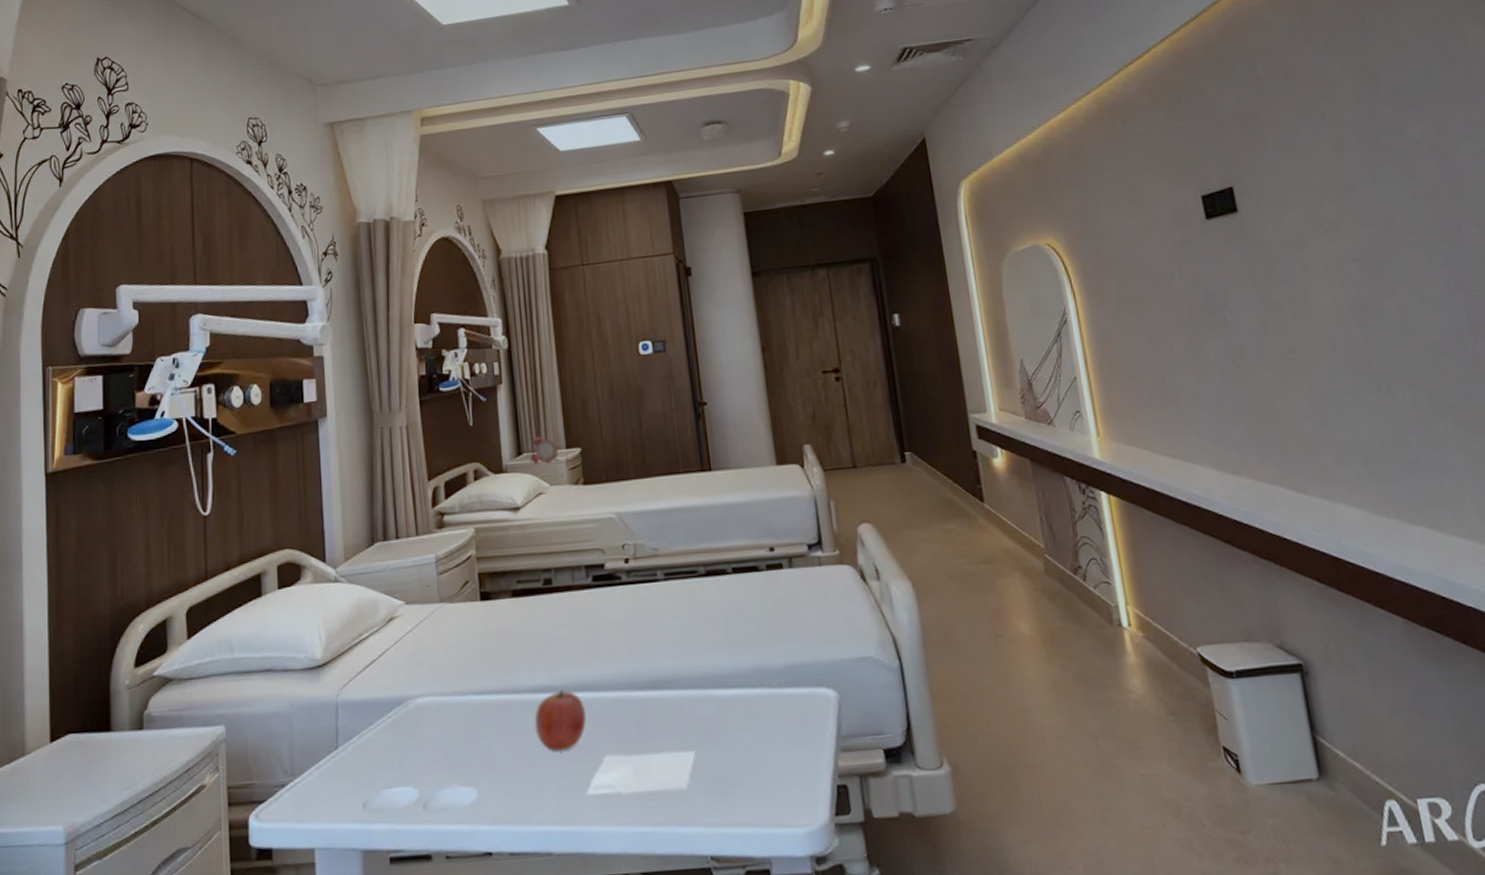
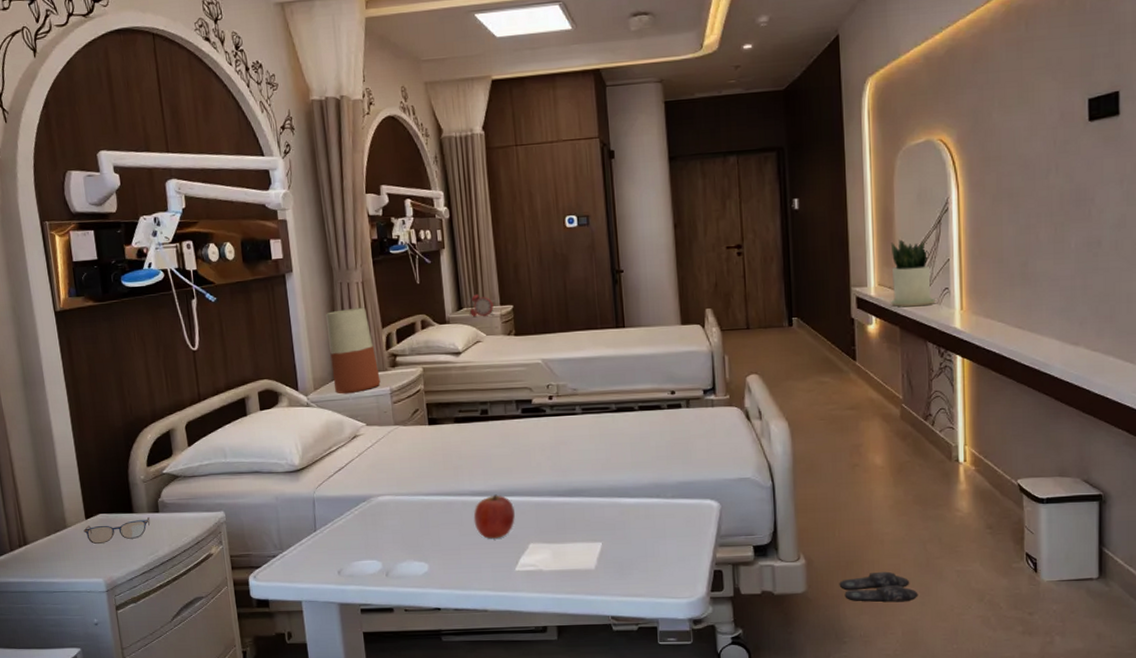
glasses: none [46,737,131,778] -> present [83,517,151,545]
vase: none [362,456,424,565] -> present [325,307,381,394]
slippers: none [995,778,1096,823] -> present [839,571,917,602]
planter: none [1007,356,1070,436] -> present [889,239,938,307]

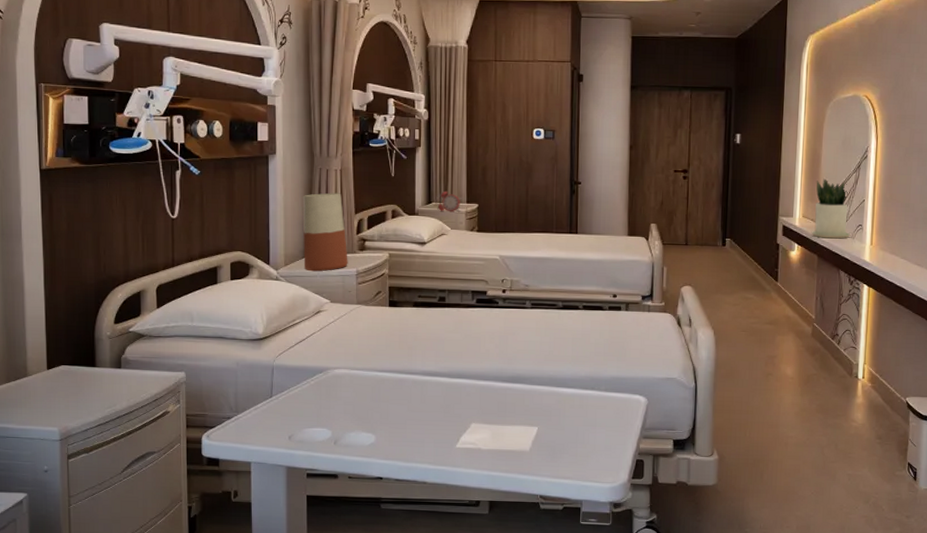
glasses: present [83,517,151,545] -> none [44,372,111,395]
apple: present [473,494,515,539] -> none [422,376,461,416]
slippers: present [839,571,917,602] -> none [746,470,813,499]

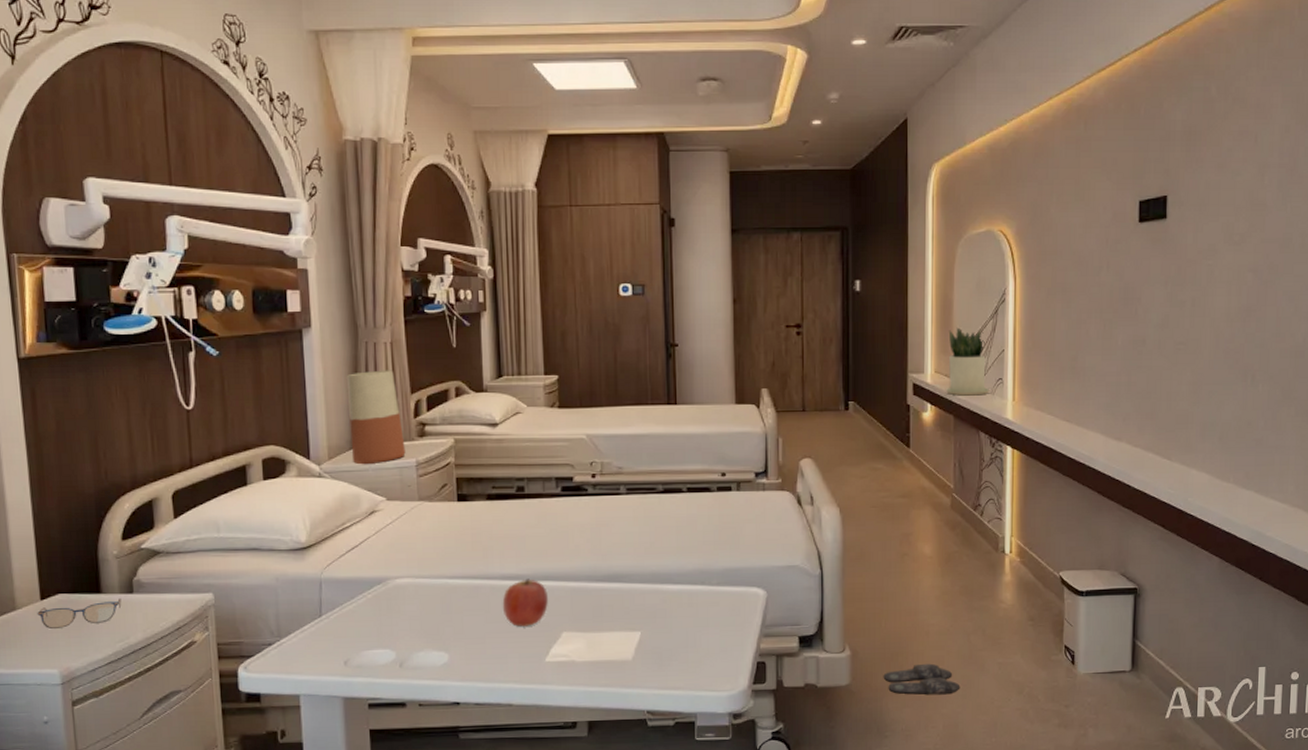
glasses: none [44,372,111,395] -> present [37,599,122,630]
apple: none [422,376,461,416] -> present [502,579,548,627]
alarm clock: present [435,190,463,212] -> none [506,361,539,386]
slippers: none [746,470,813,499] -> present [883,663,959,695]

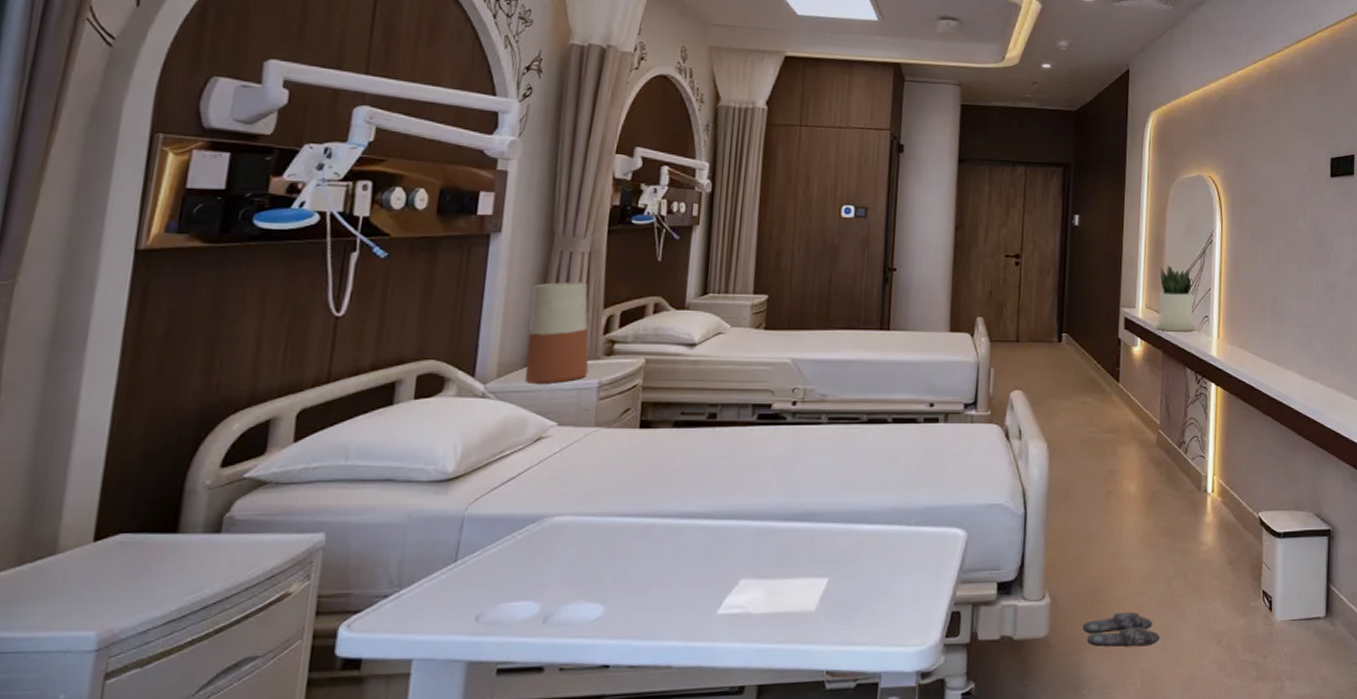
glasses: present [37,599,122,630] -> none [84,540,204,580]
apple: present [502,579,548,627] -> none [674,517,729,573]

